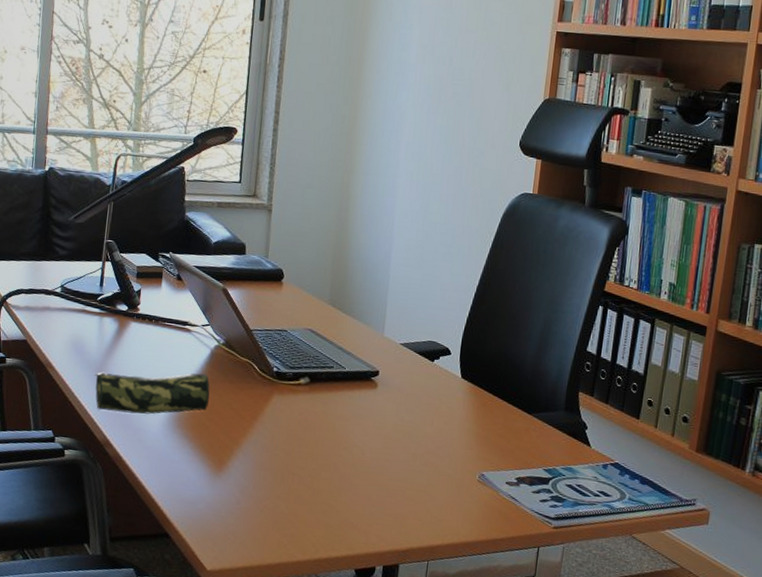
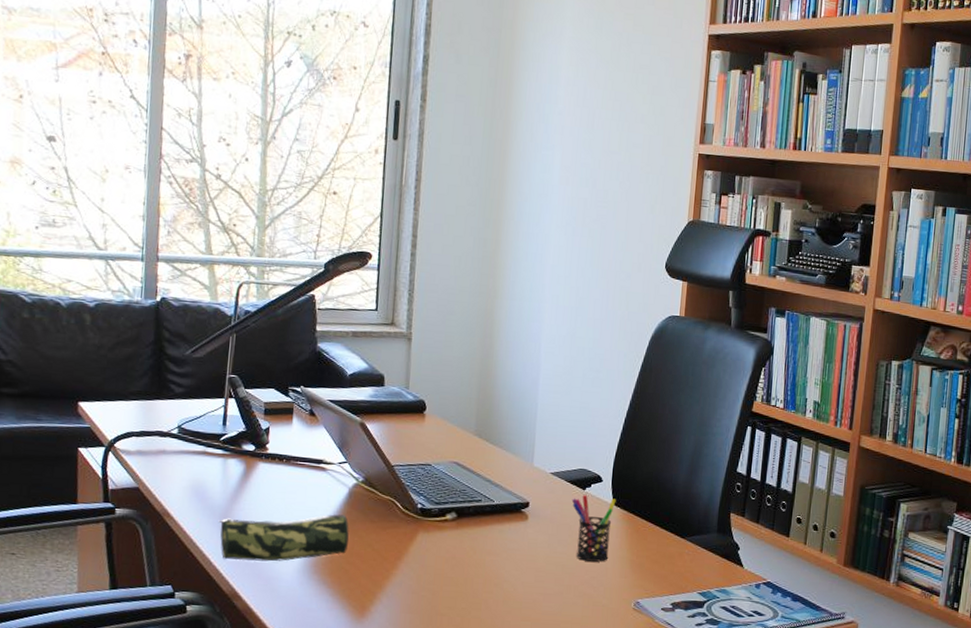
pen holder: none [420,367,464,433] -> present [571,495,616,562]

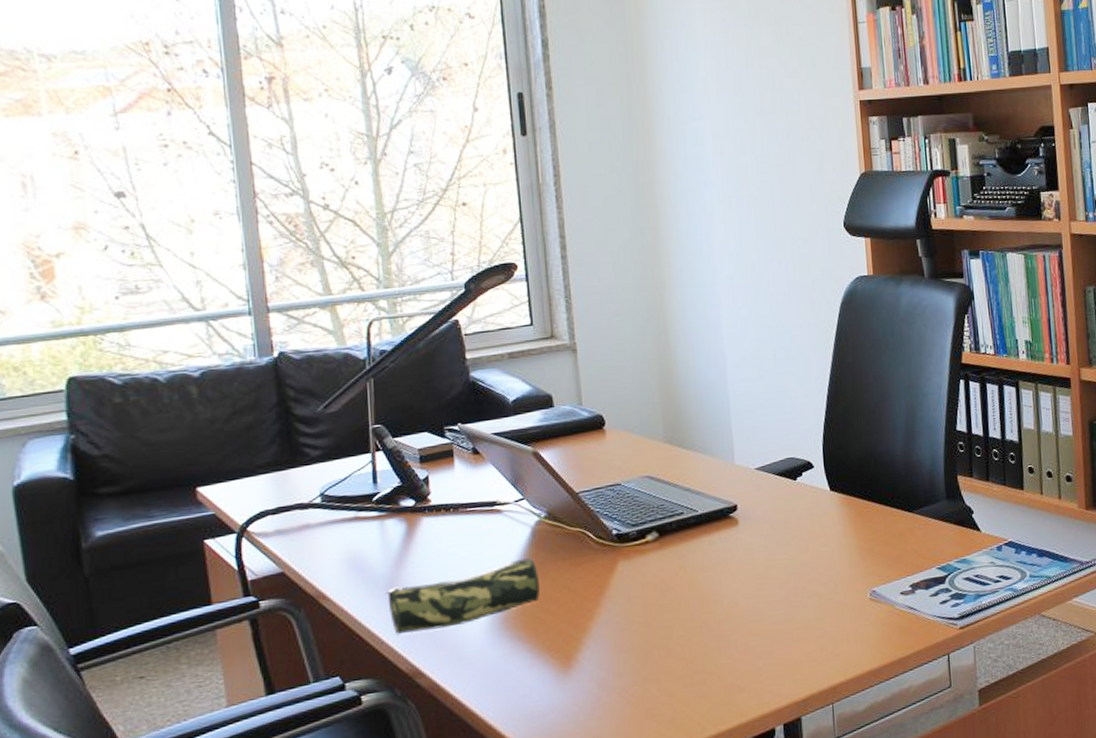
pen holder: present [571,495,616,562] -> none [783,483,834,558]

